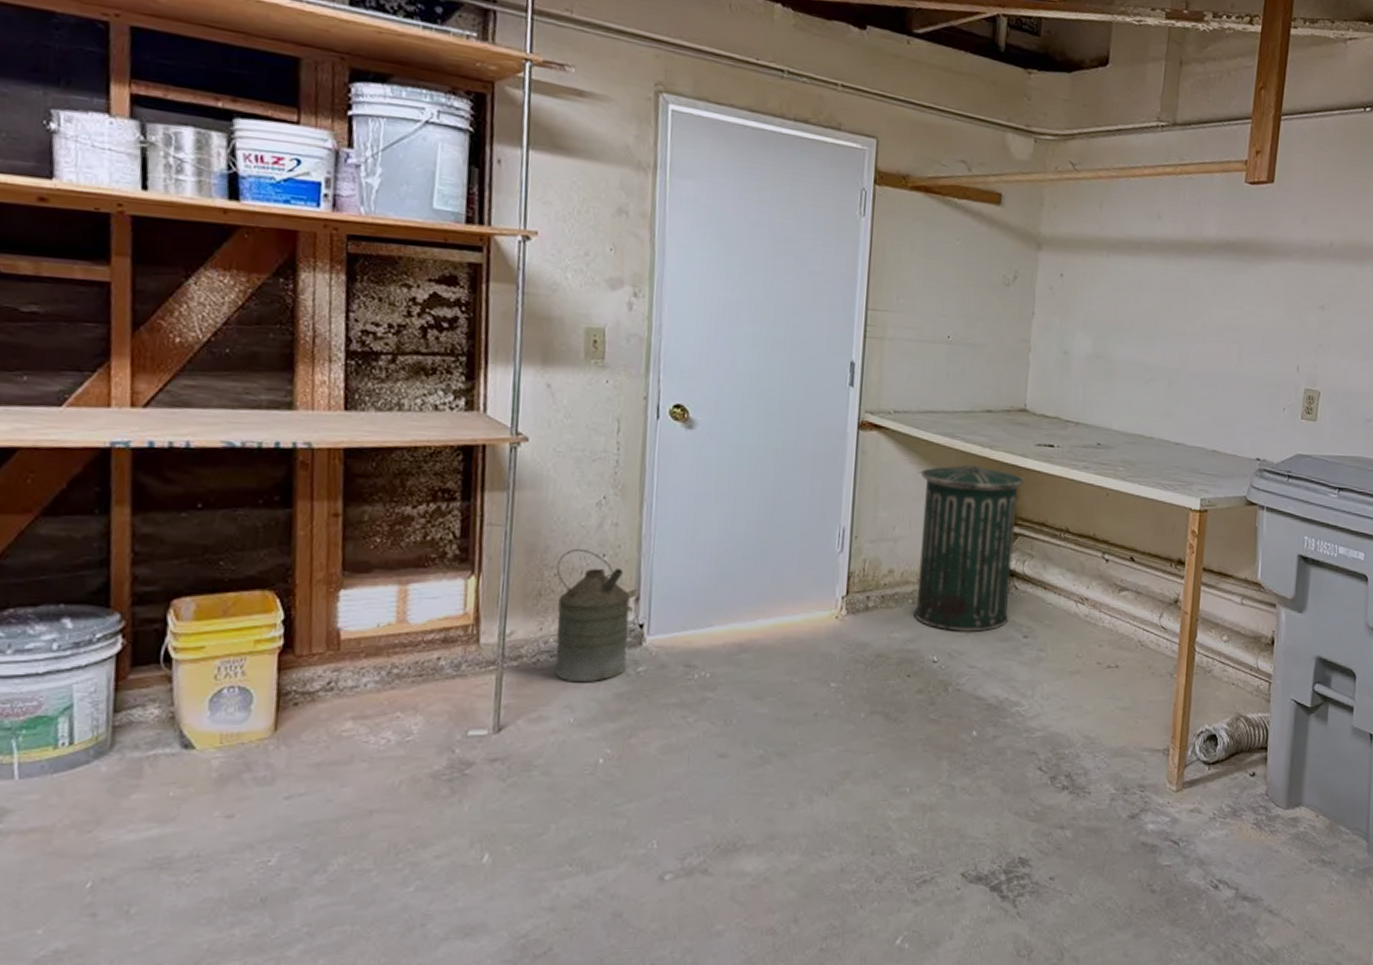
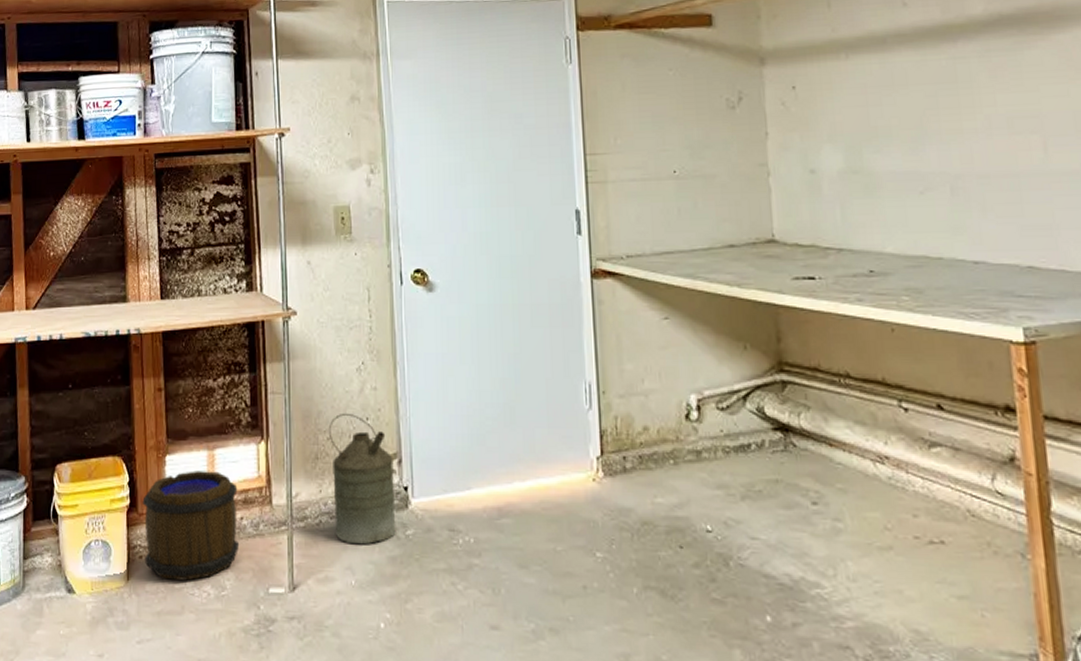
wooden barrel: none [302,607,436,728] -> present [142,470,240,581]
trash can: present [914,464,1025,633] -> none [665,306,791,498]

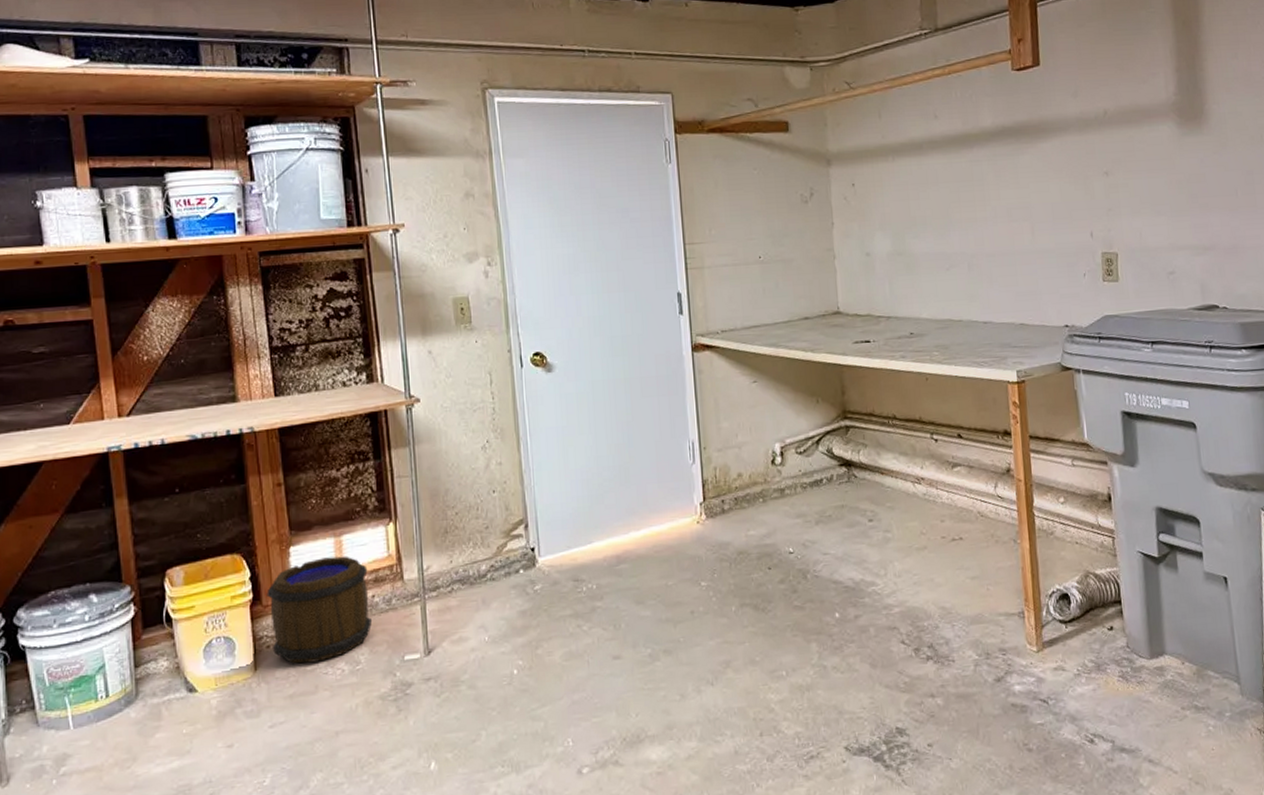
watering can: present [328,412,396,545] -> none [456,488,525,606]

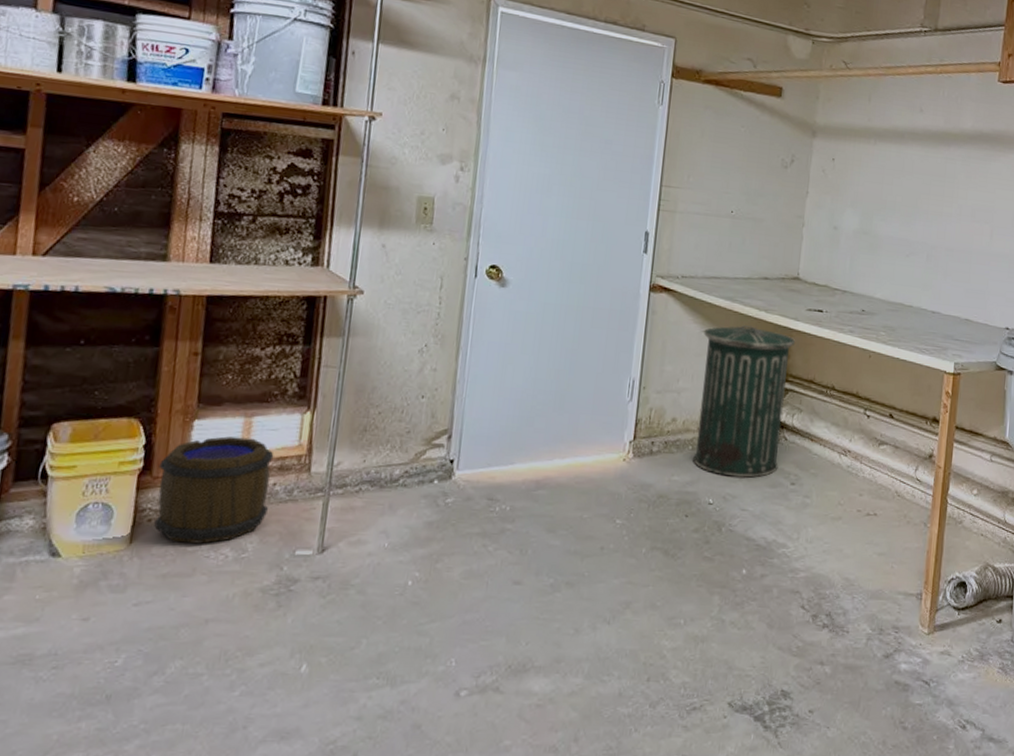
trash can: none [754,369,853,523] -> present [693,325,796,478]

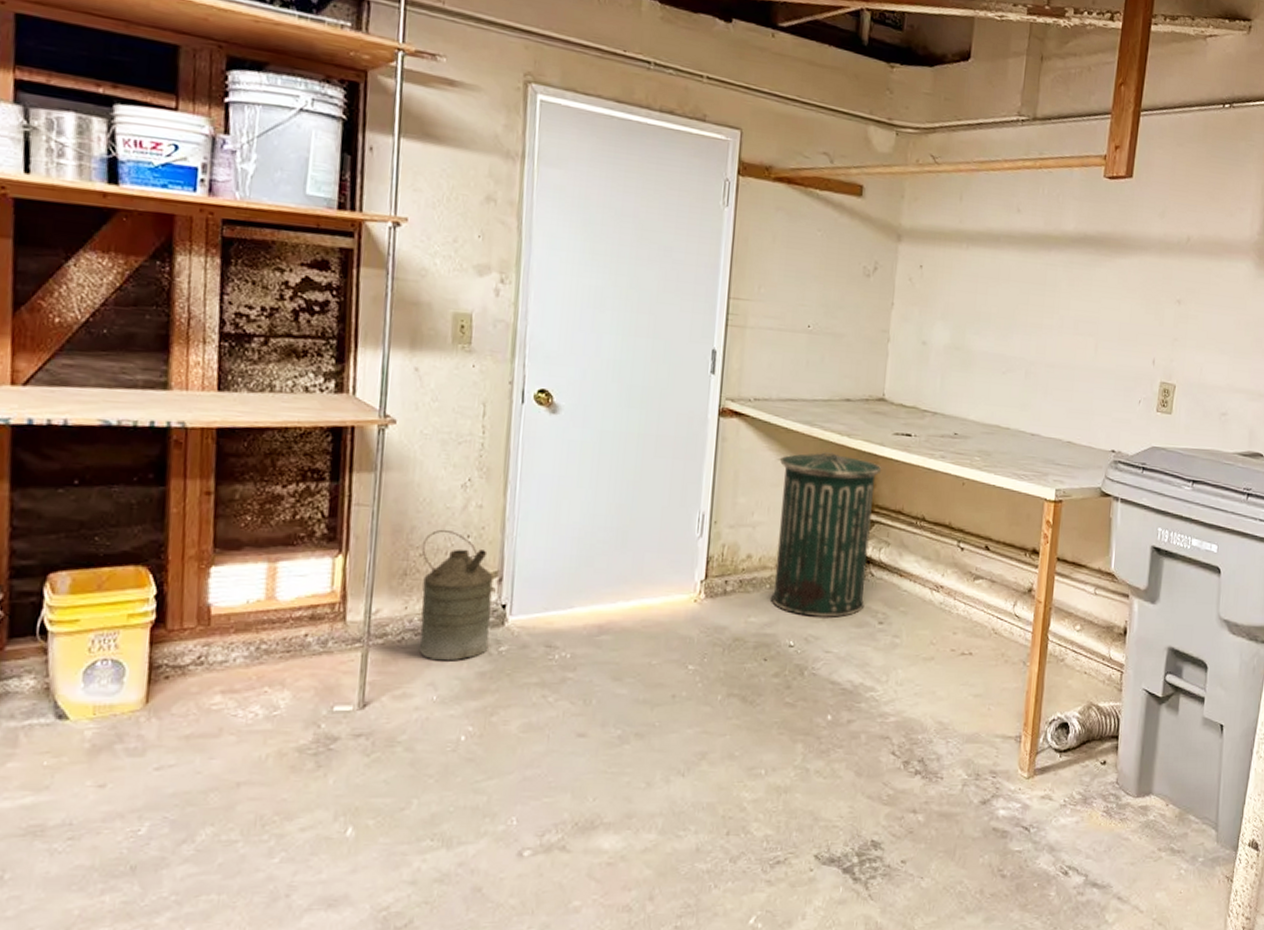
wooden barrel: present [154,436,274,544] -> none [172,584,304,702]
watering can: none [374,390,444,511] -> present [419,529,494,661]

